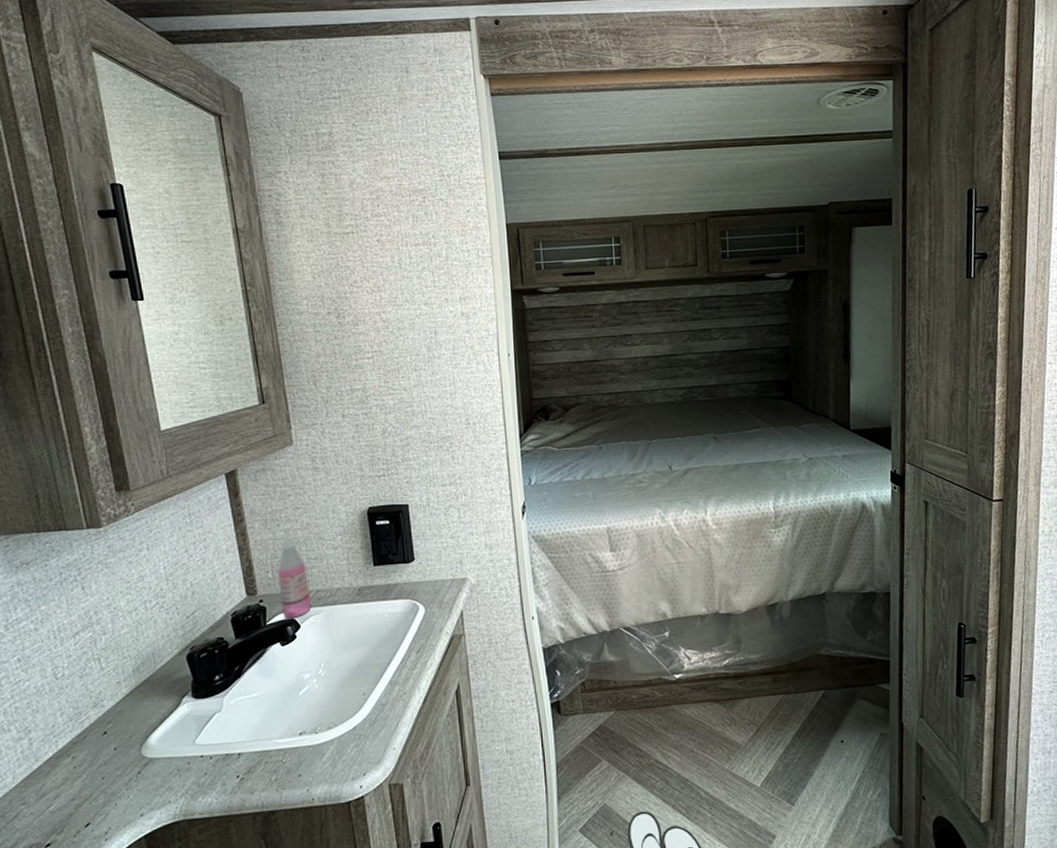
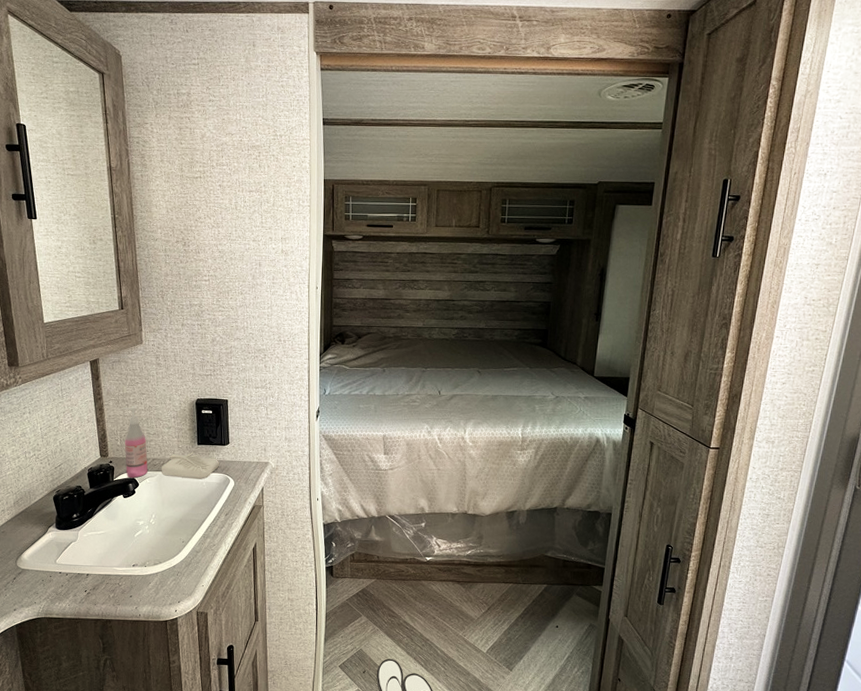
soap dish: none [328,575,405,611] -> present [161,452,220,479]

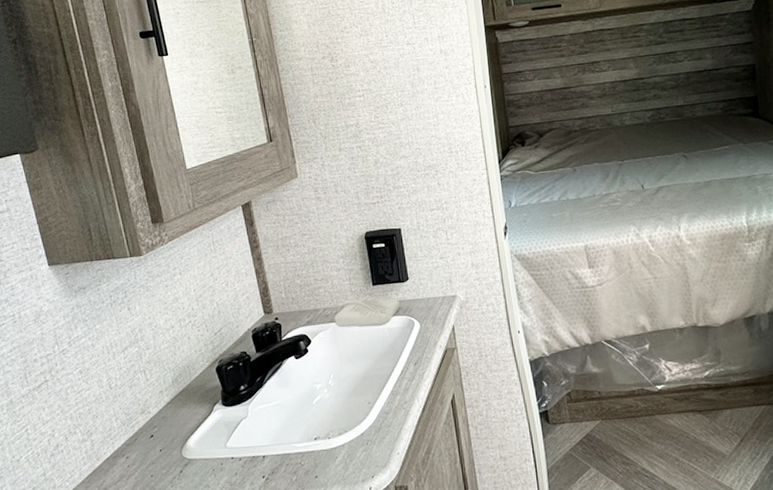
soap dispenser: present [123,406,149,479] -> none [284,250,320,335]

